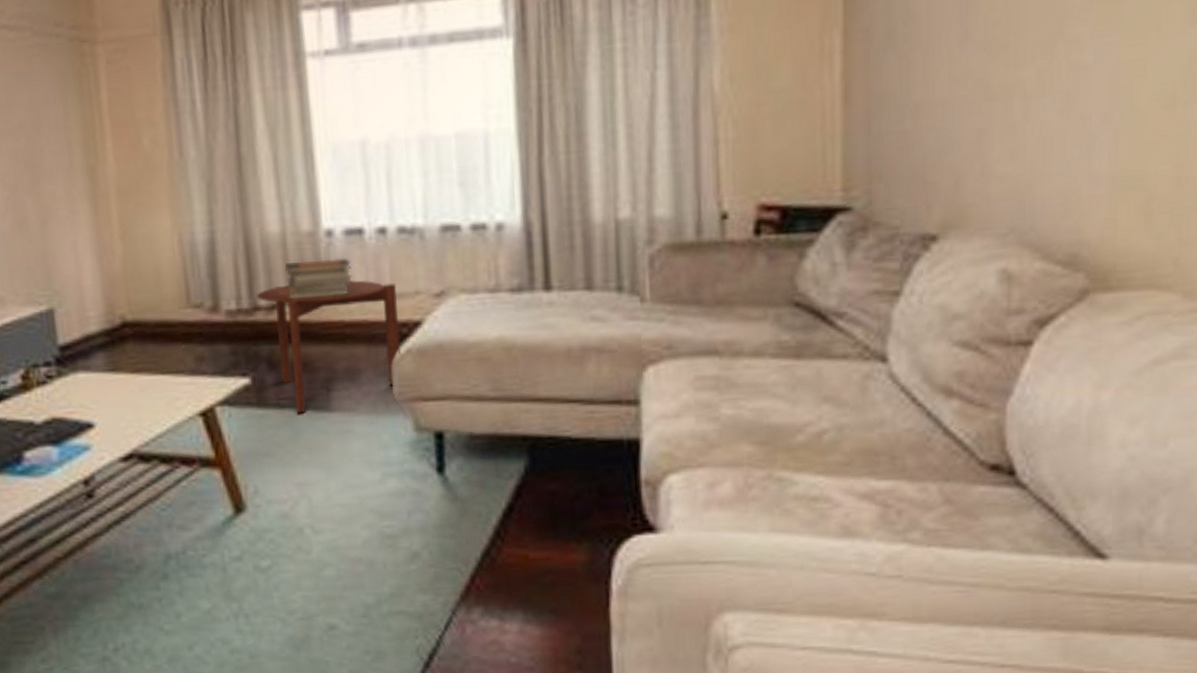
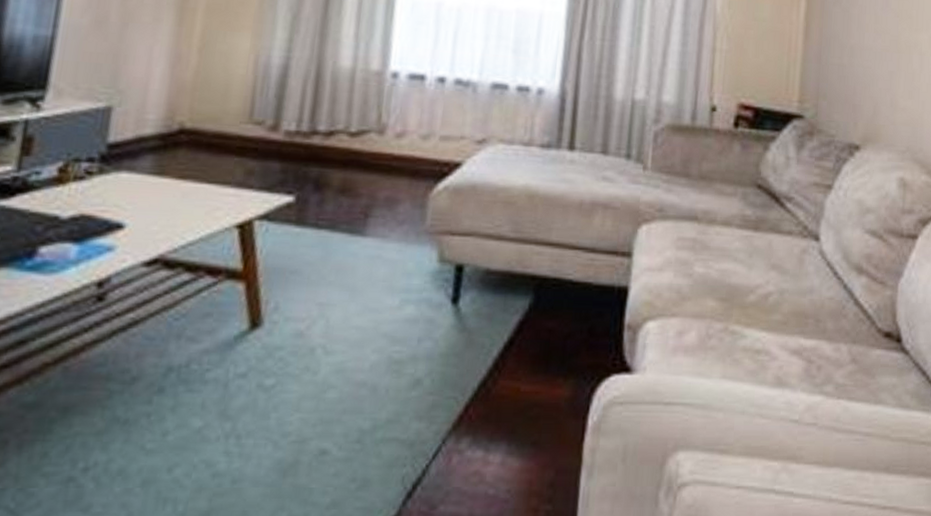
side table: present [256,280,401,414] -> none [317,115,445,235]
book stack: present [284,258,354,298] -> none [347,96,409,131]

